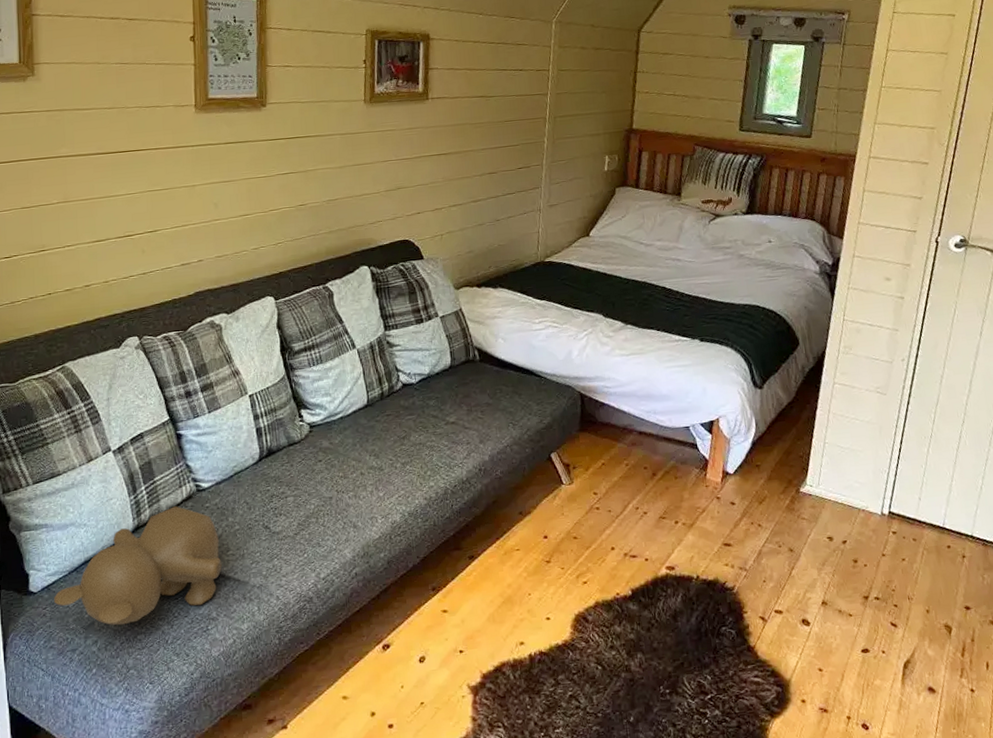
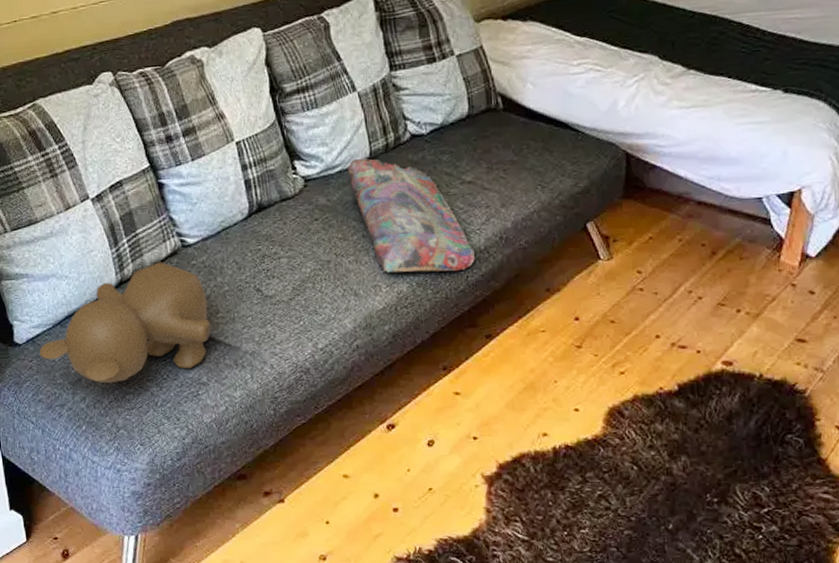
cushion: none [347,406,458,505] -> present [347,158,475,273]

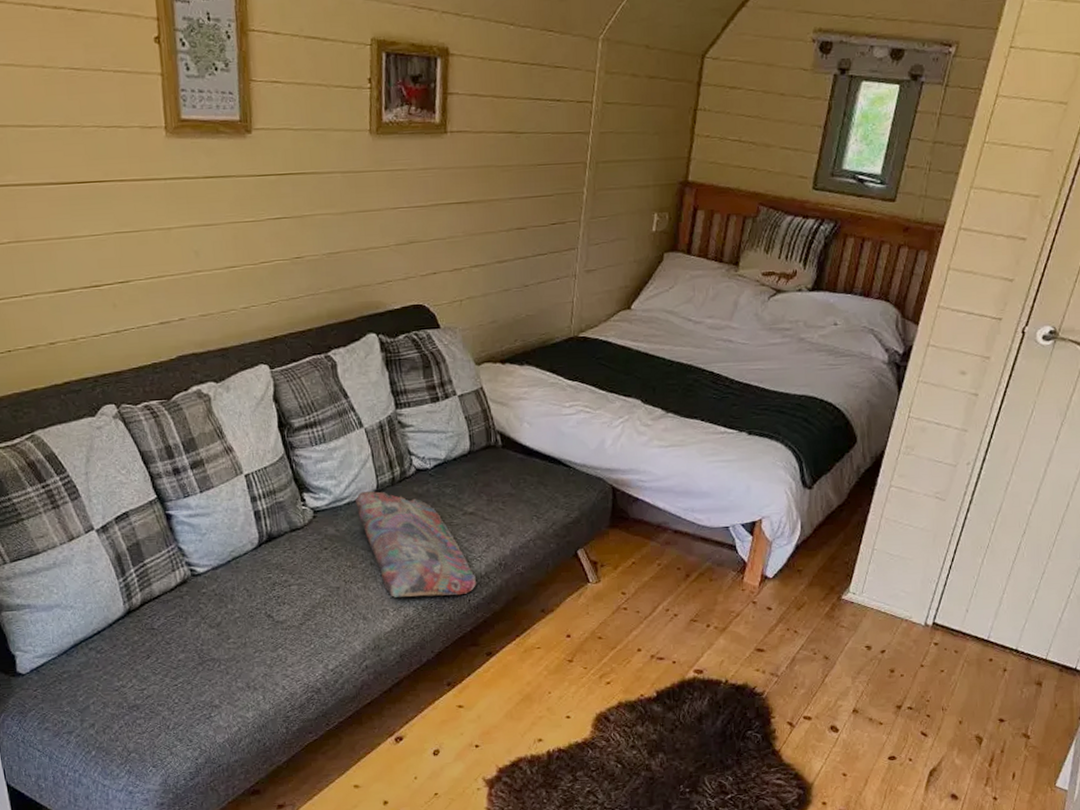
teddy bear: present [39,262,212,384] -> none [44,591,224,710]

